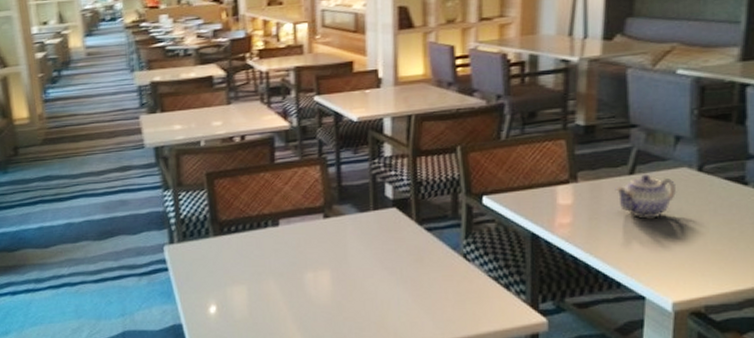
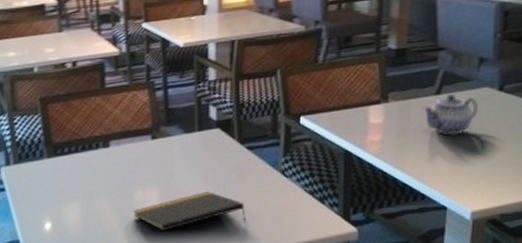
notepad: none [304,274,426,318] -> present [133,191,247,232]

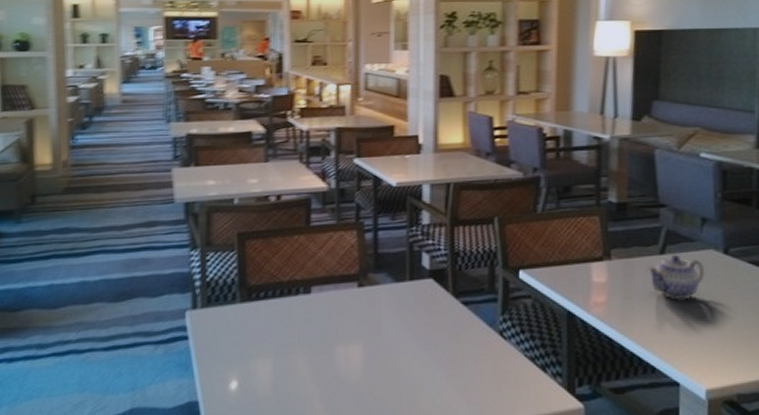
notepad: present [133,191,247,232] -> none [333,351,461,398]

